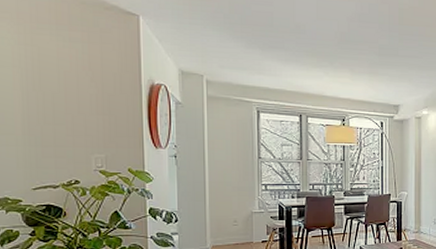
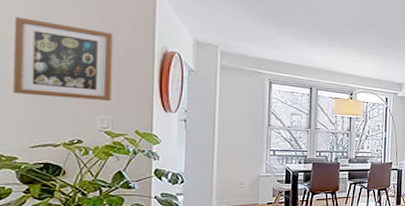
wall art: none [8,57,103,139] -> present [13,16,113,101]

